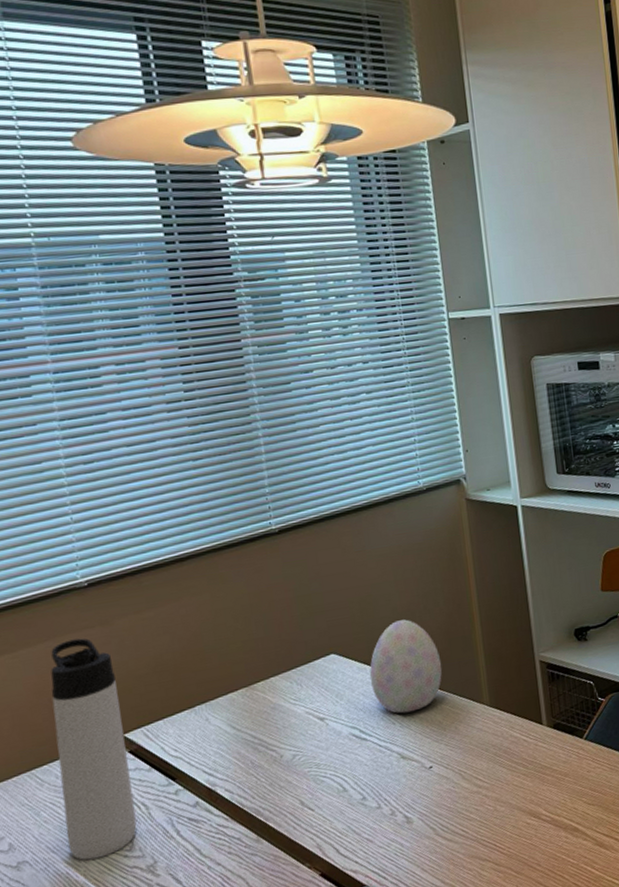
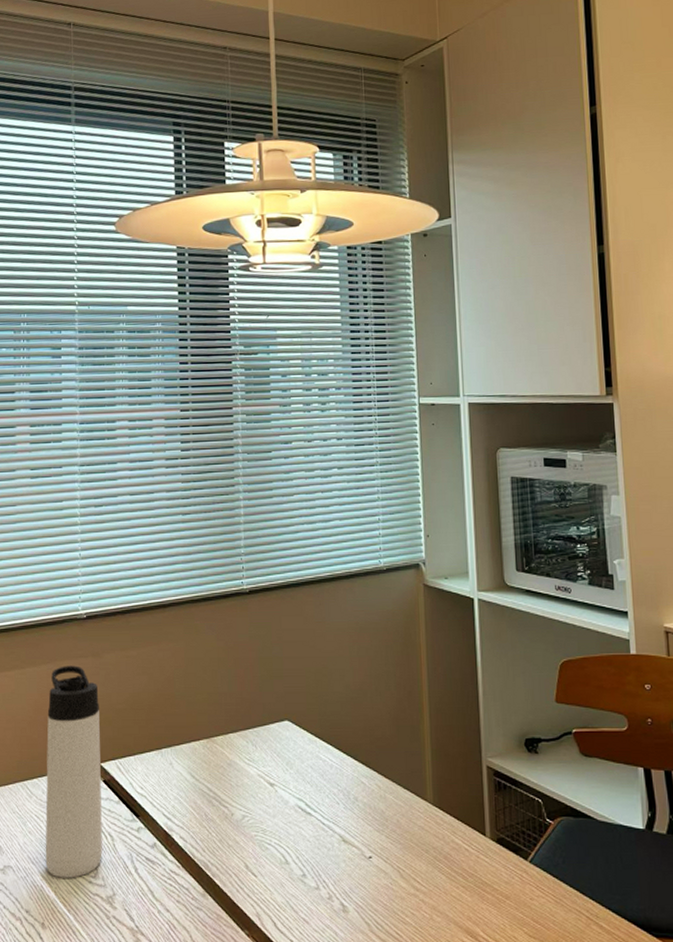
decorative egg: present [369,619,443,714] -> none [319,698,389,795]

